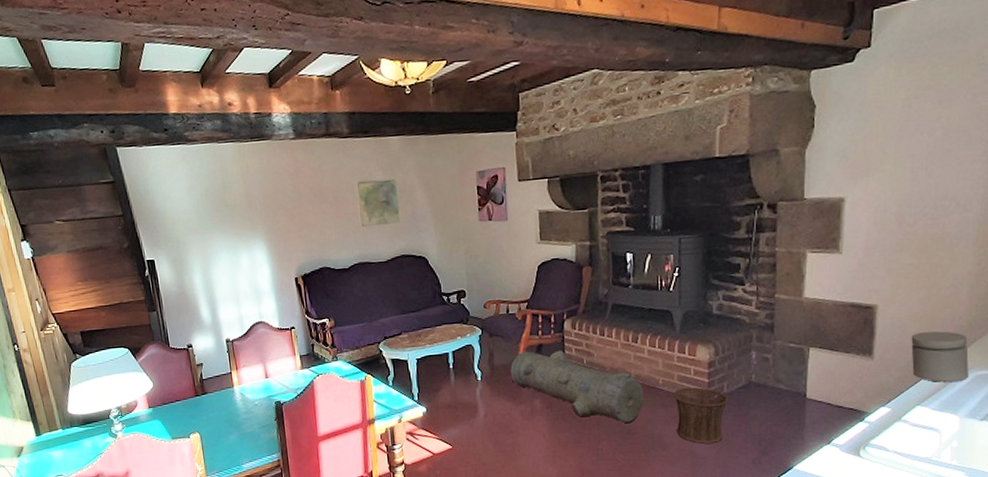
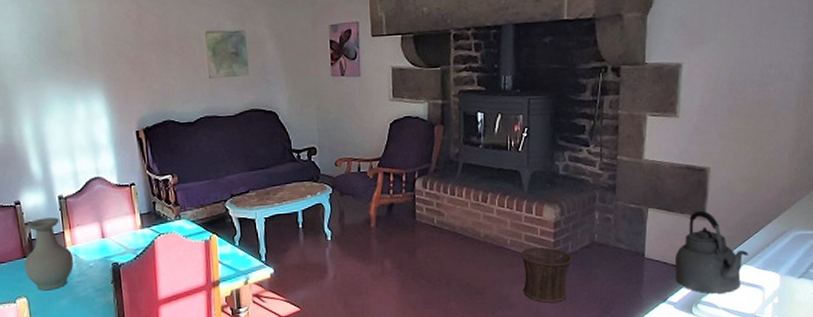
vase: none [196,359,241,427] -> present [23,217,74,291]
decorative log: present [510,350,645,424] -> none [361,209,493,284]
kettle: none [839,349,923,436] -> present [674,210,749,294]
jar: present [911,331,969,383] -> none [739,193,789,242]

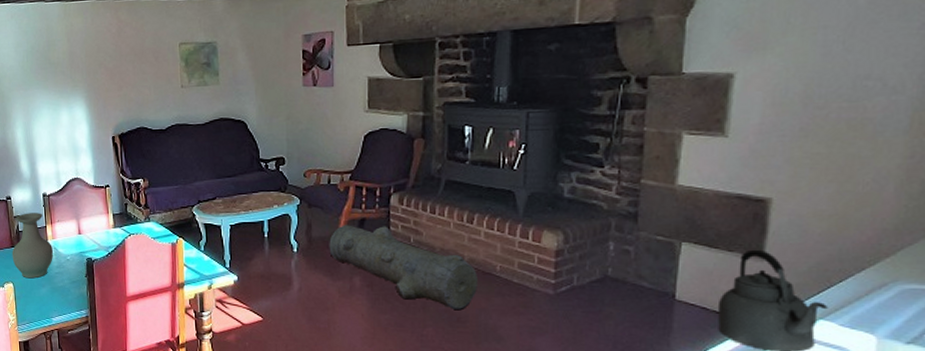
decorative log: none [361,209,493,284] -> present [329,225,479,311]
basket: present [520,247,573,304] -> none [512,276,579,342]

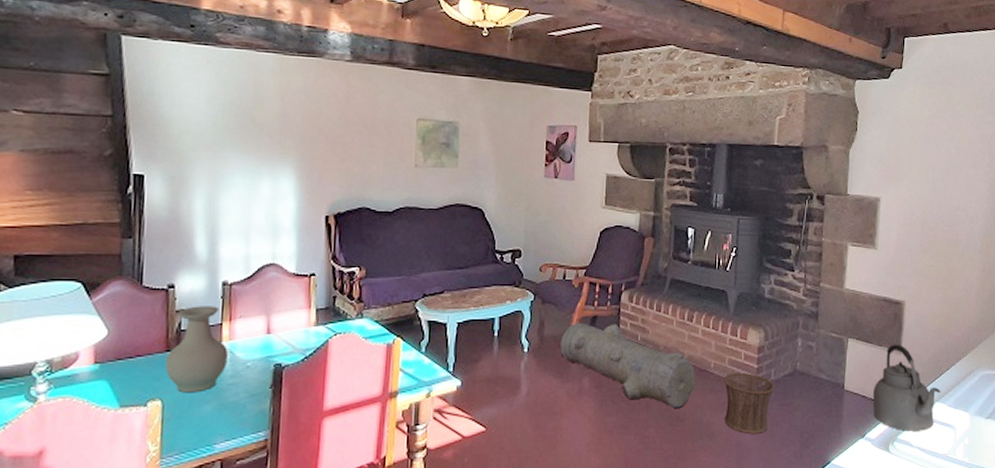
basket: none [512,276,579,342] -> present [723,372,776,435]

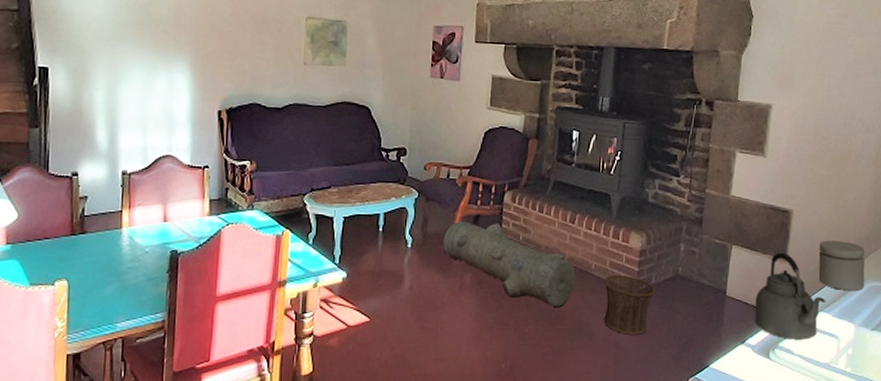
vase: present [165,306,229,393] -> none [70,193,129,275]
jar: none [932,331,977,381] -> present [818,240,865,291]

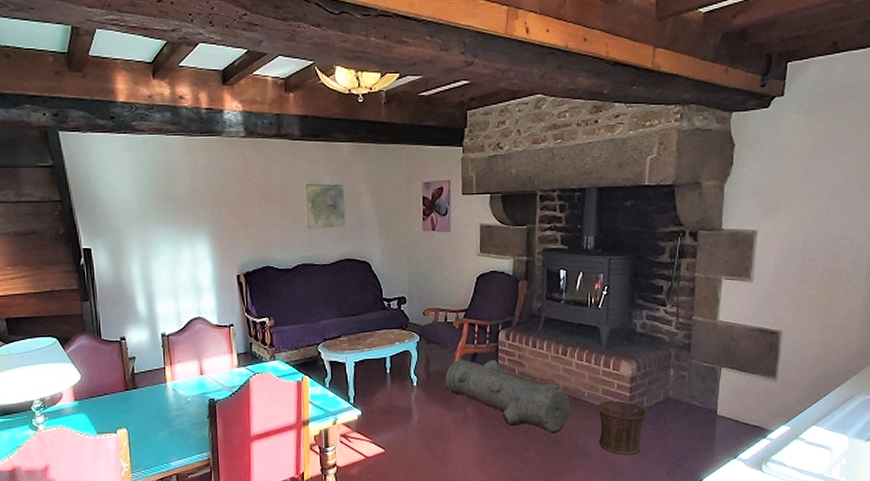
kettle: present [754,252,826,339] -> none [745,371,818,453]
jar: present [818,240,865,291] -> none [809,358,858,405]

